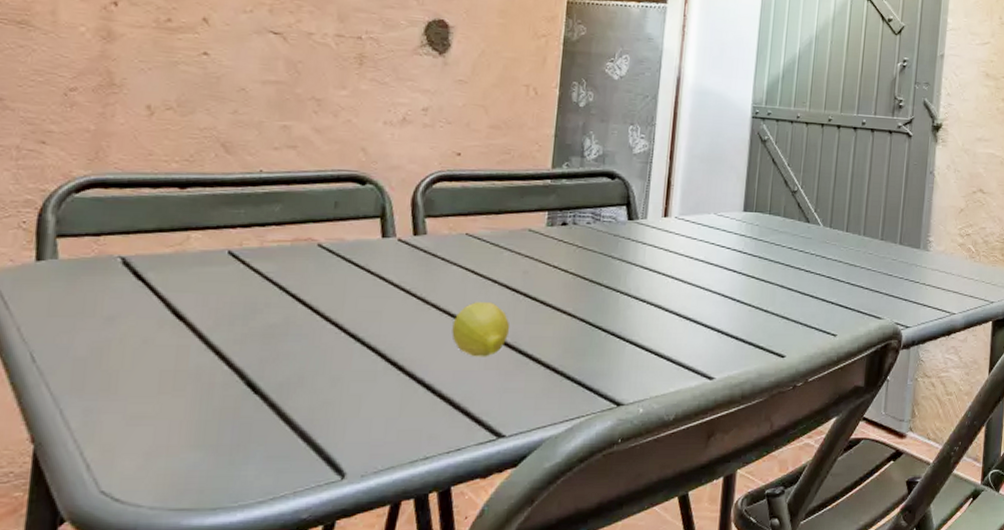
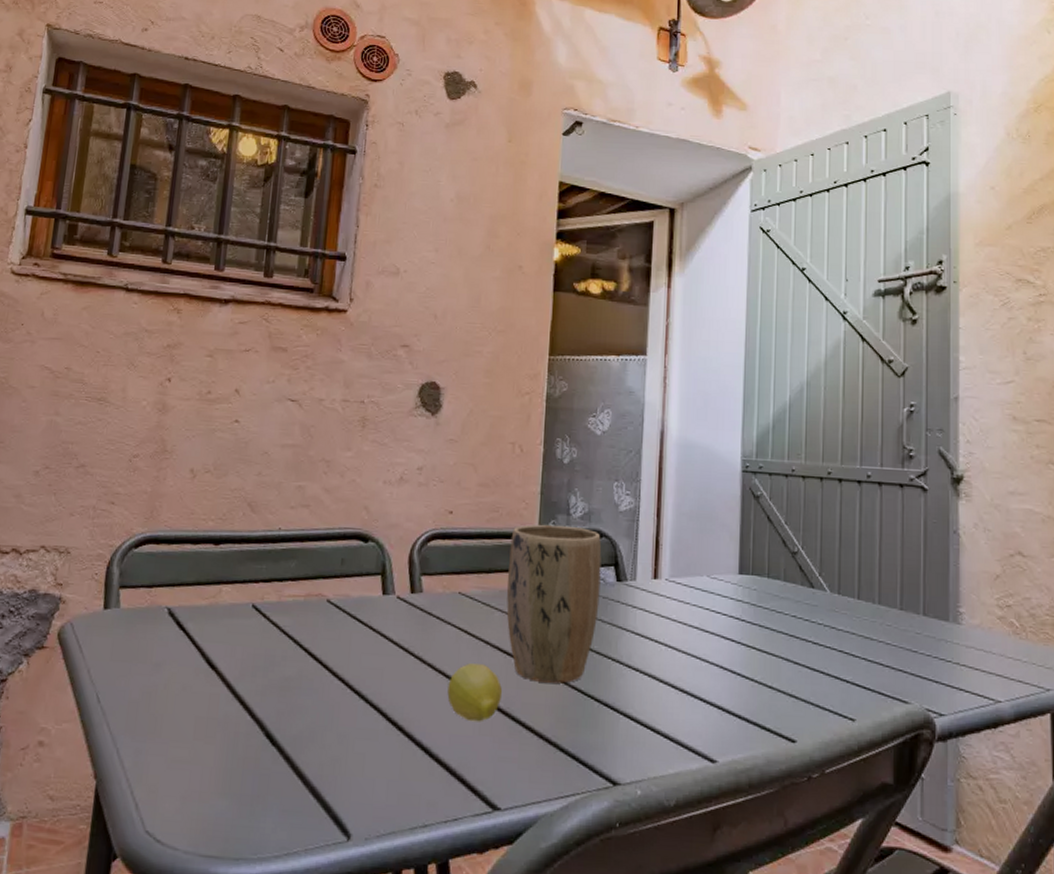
plant pot: none [516,166,615,317] -> present [506,524,602,684]

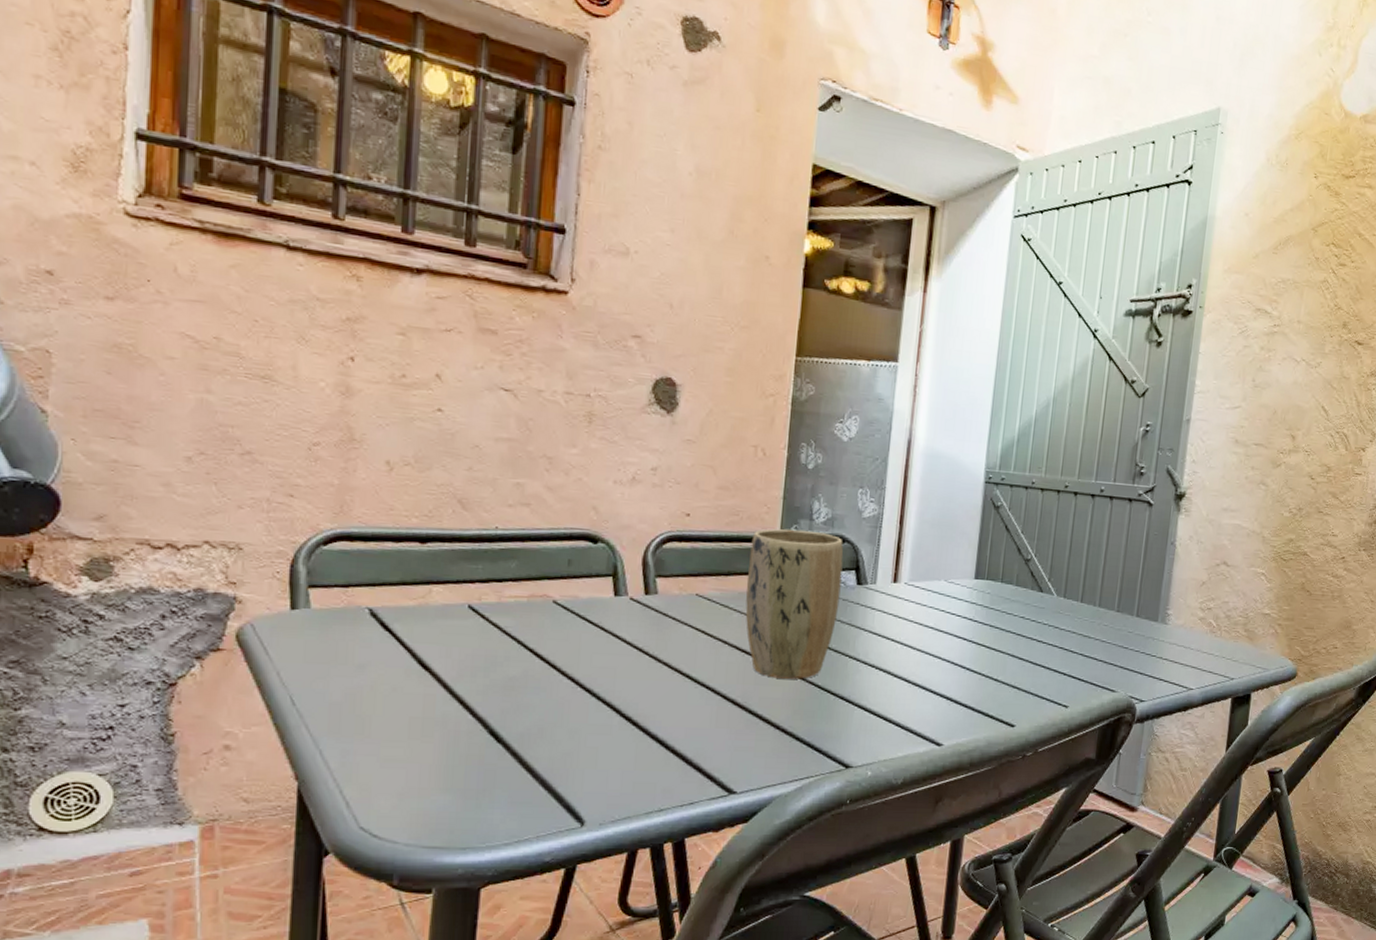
fruit: present [447,663,503,722] -> none [683,662,740,716]

